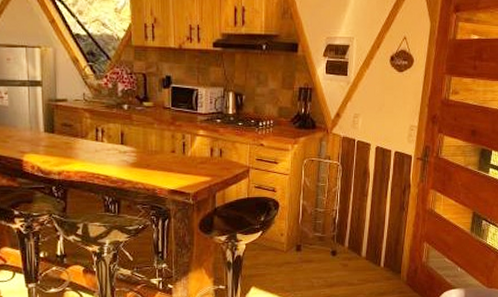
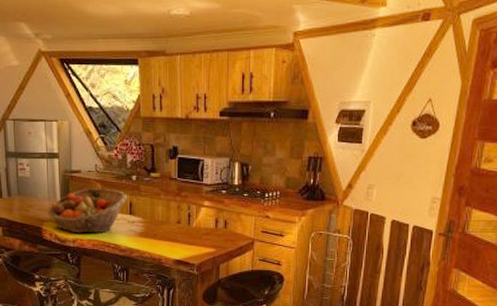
fruit basket: none [28,117,118,165] -> present [47,188,127,234]

